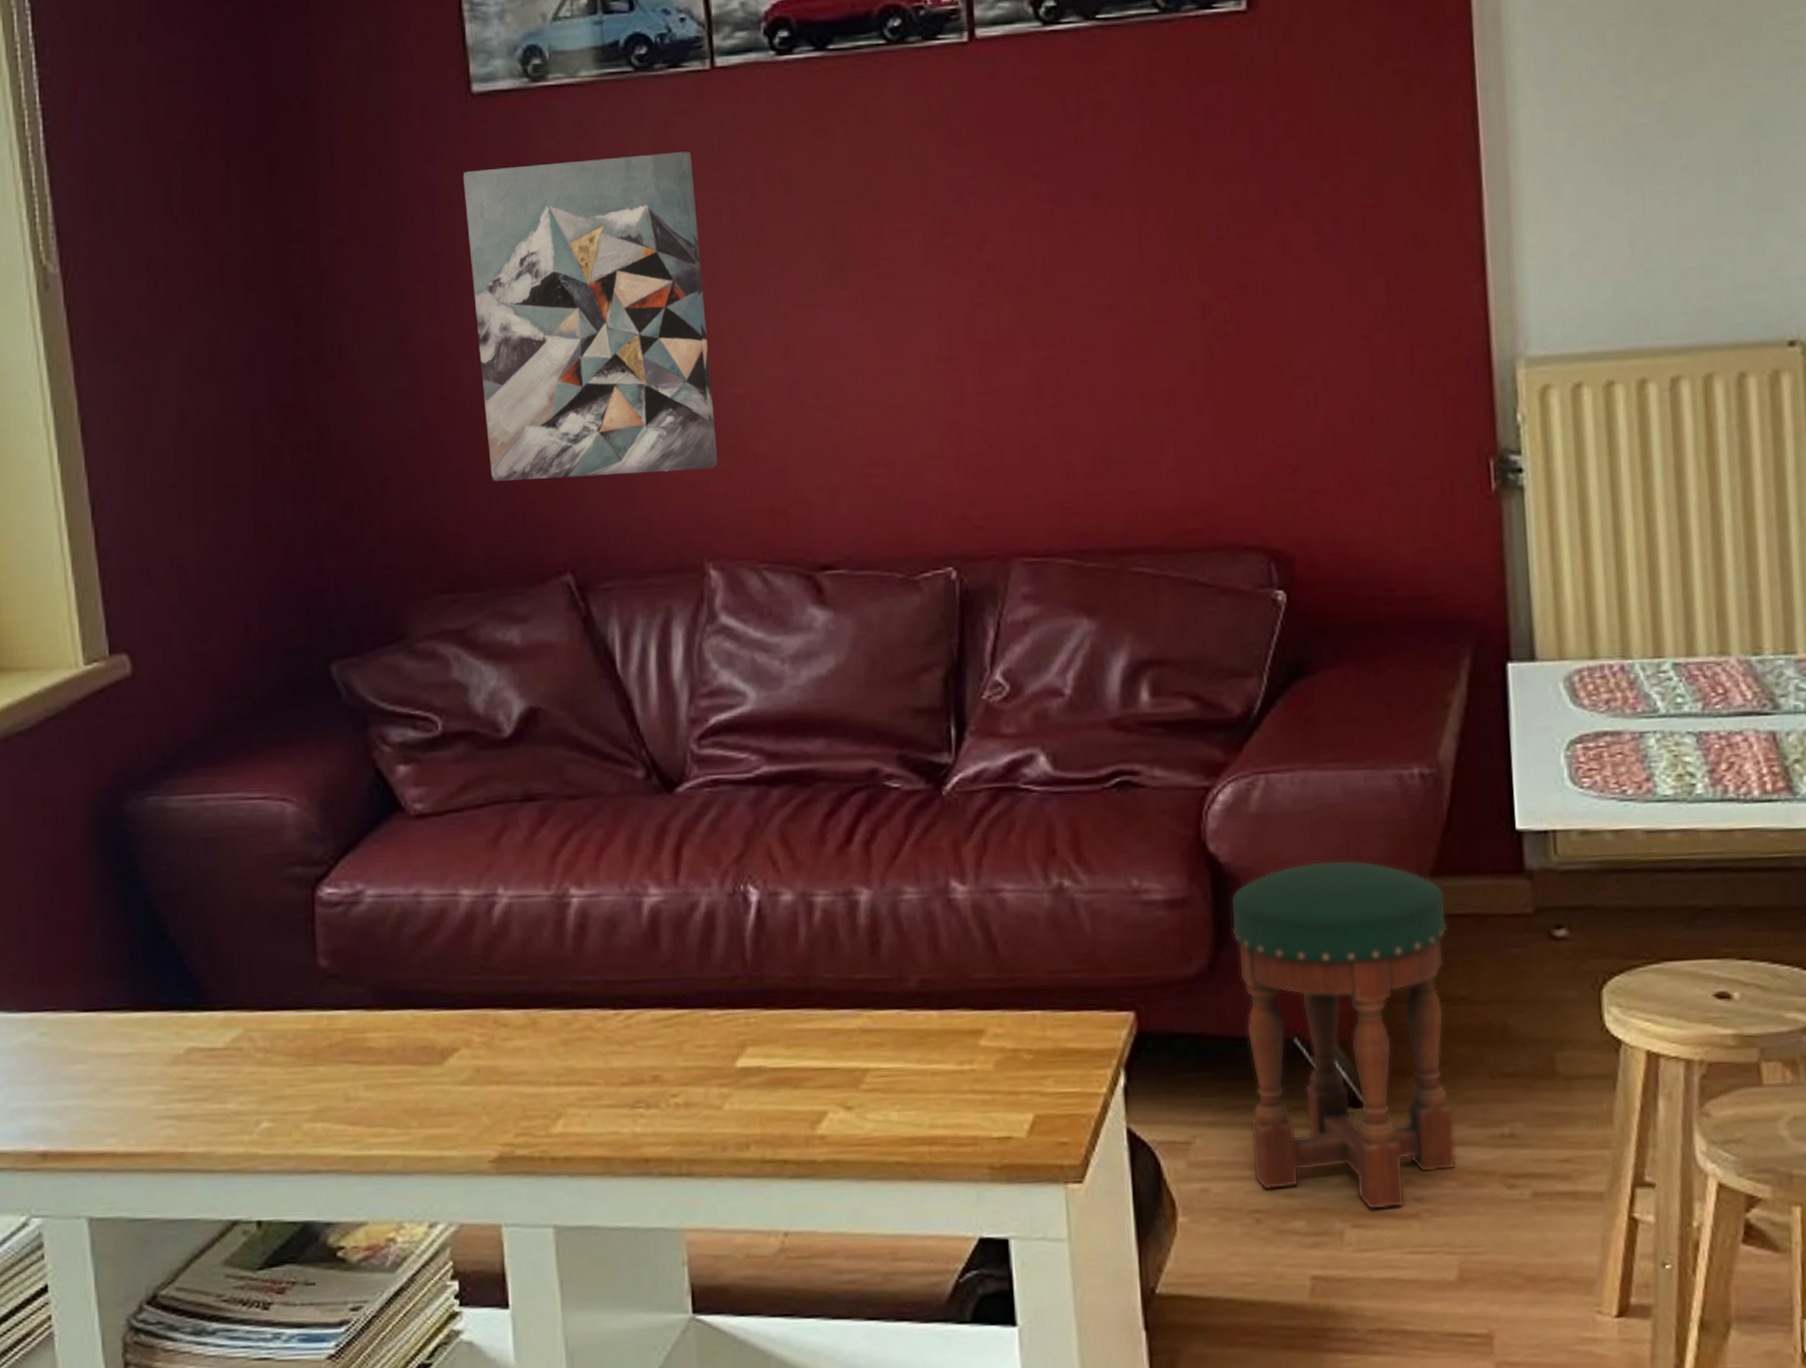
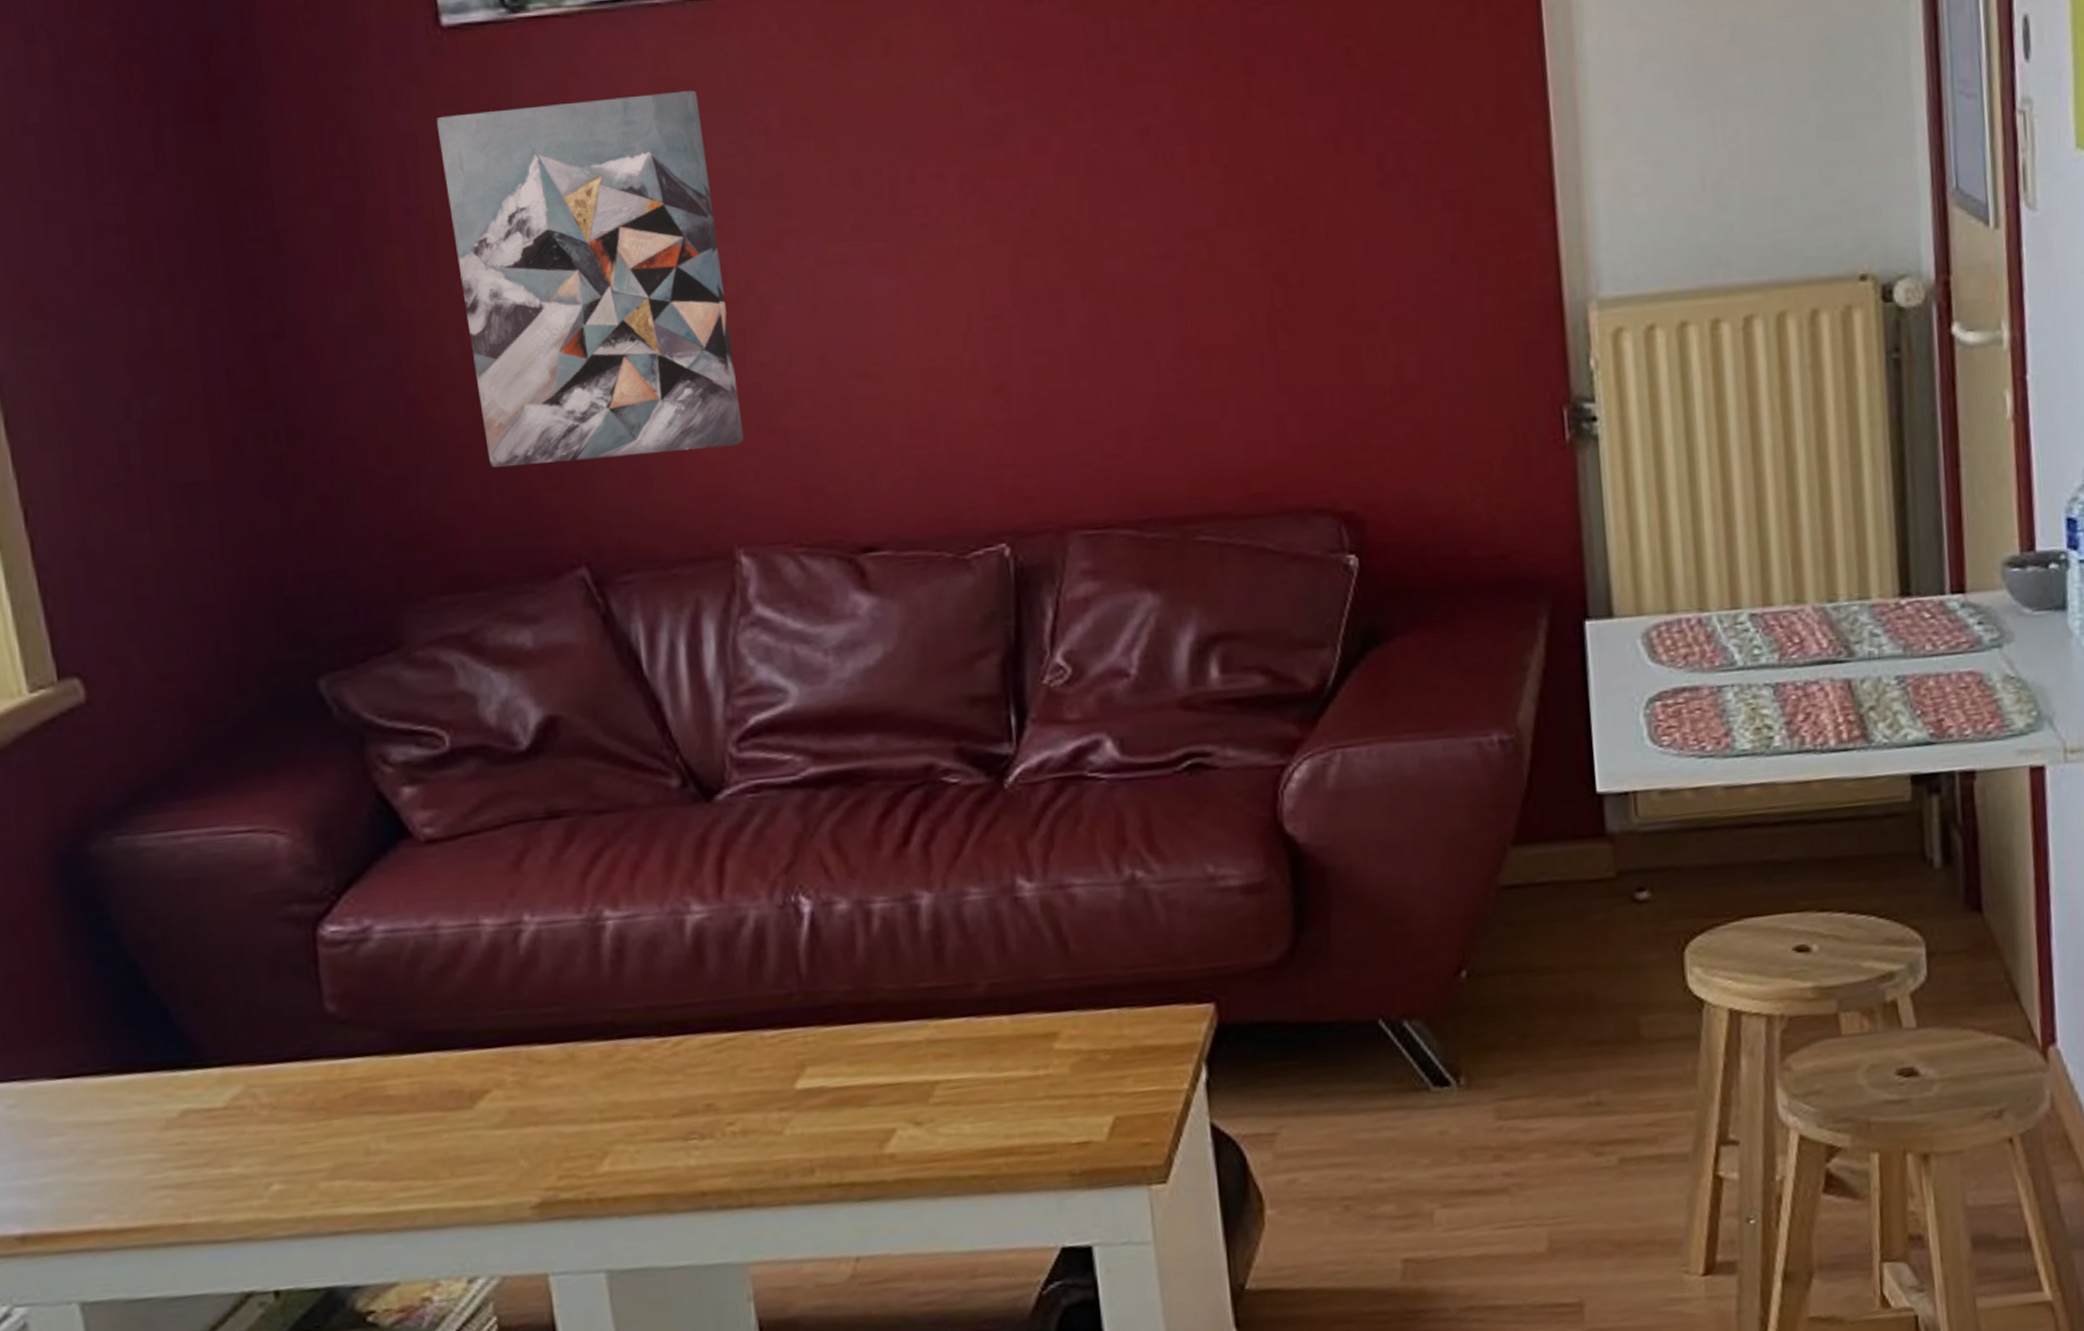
stool: present [1230,860,1457,1210] -> none [1309,833,1545,1189]

